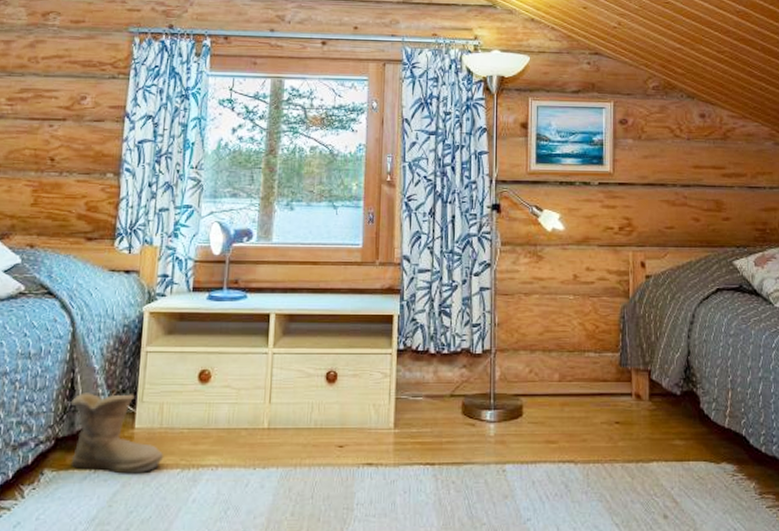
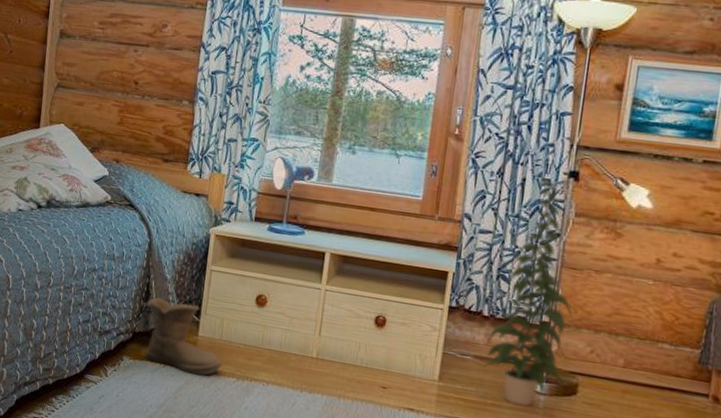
plant: none [435,211,511,438] -> present [483,175,573,407]

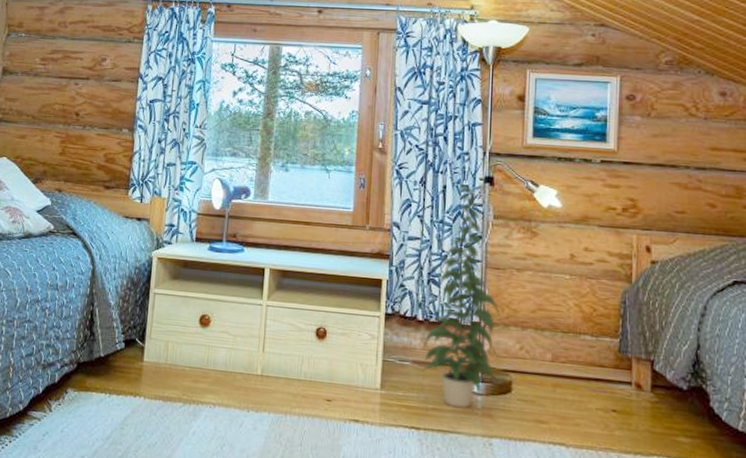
boot: present [145,297,223,376] -> none [90,324,169,403]

